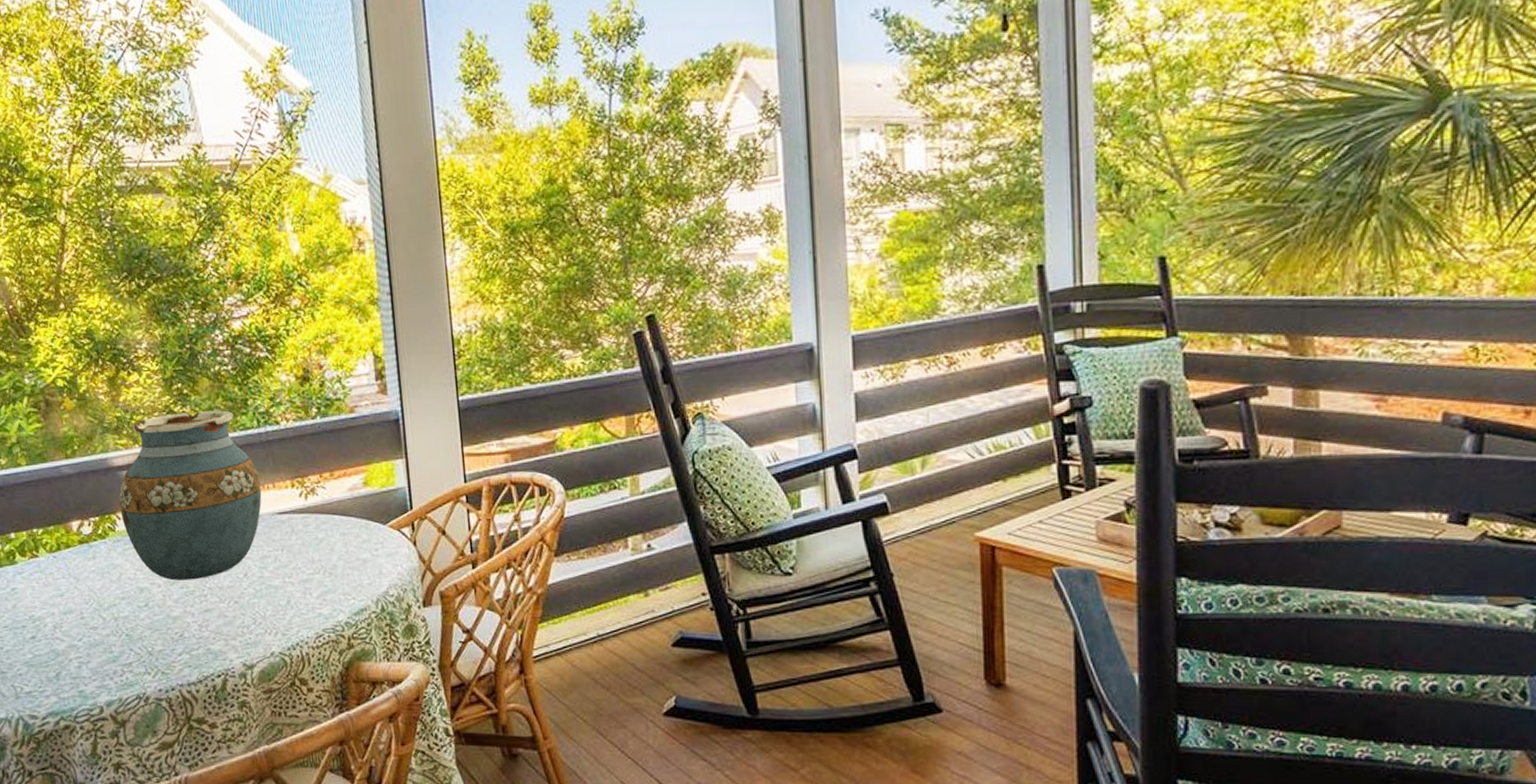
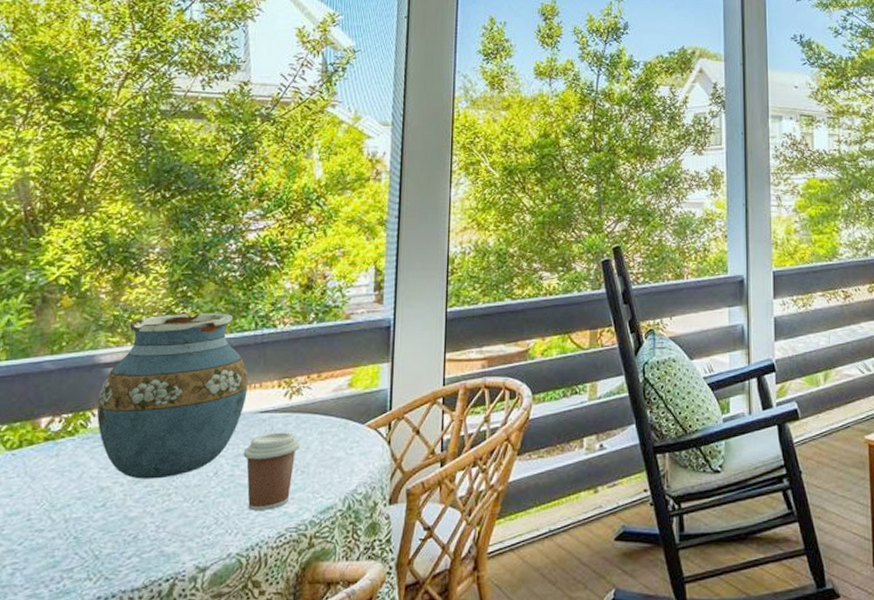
coffee cup: none [268,533,323,612] -> present [243,432,300,511]

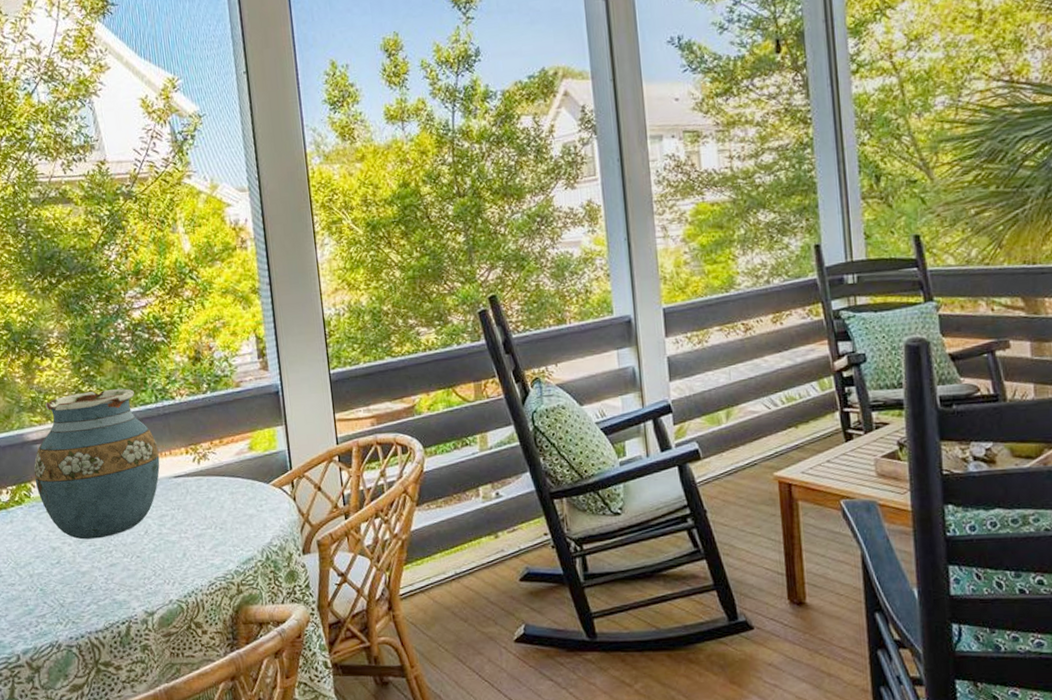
coffee cup: present [243,432,300,511] -> none [166,493,215,563]

